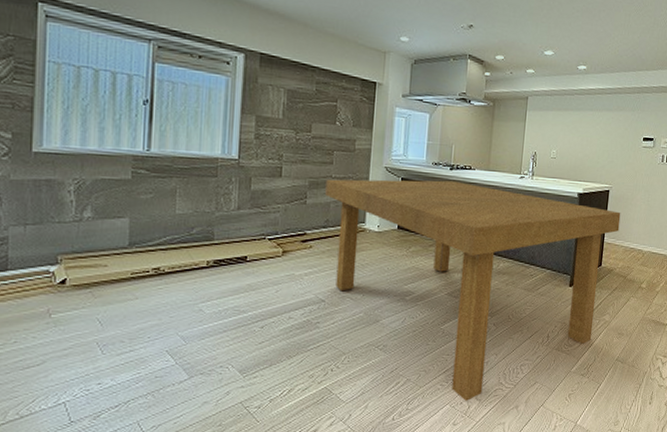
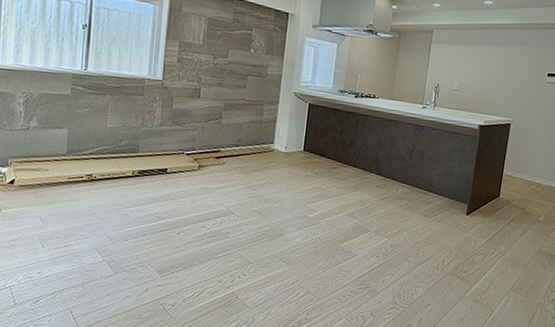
dining table: present [325,179,621,401] -> none [238,102,522,316]

